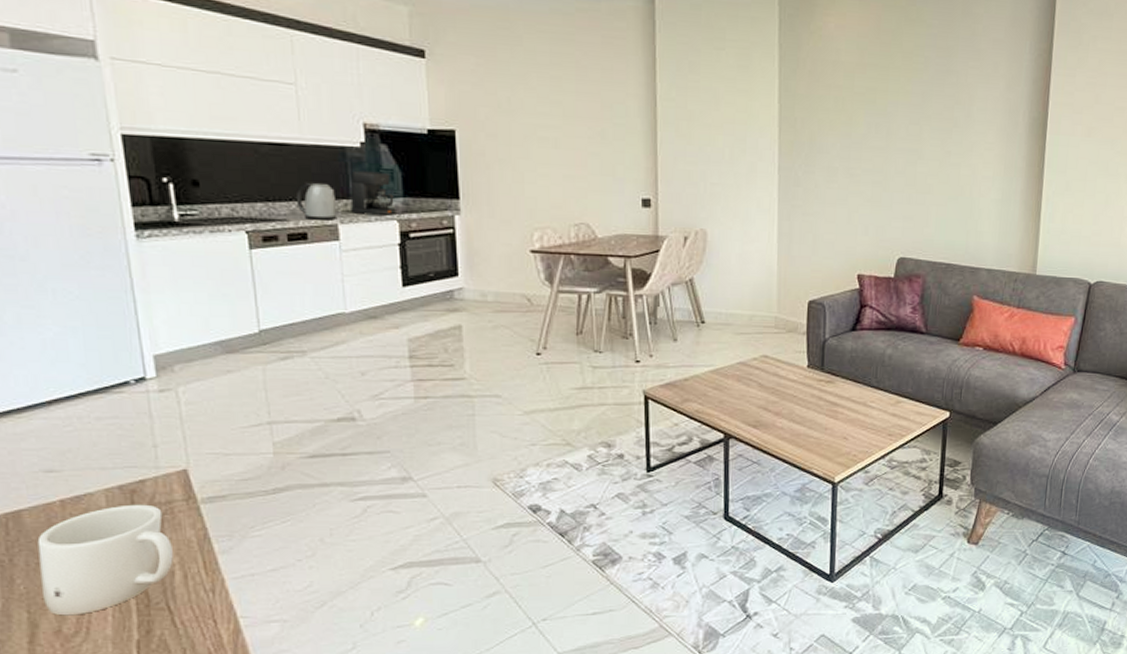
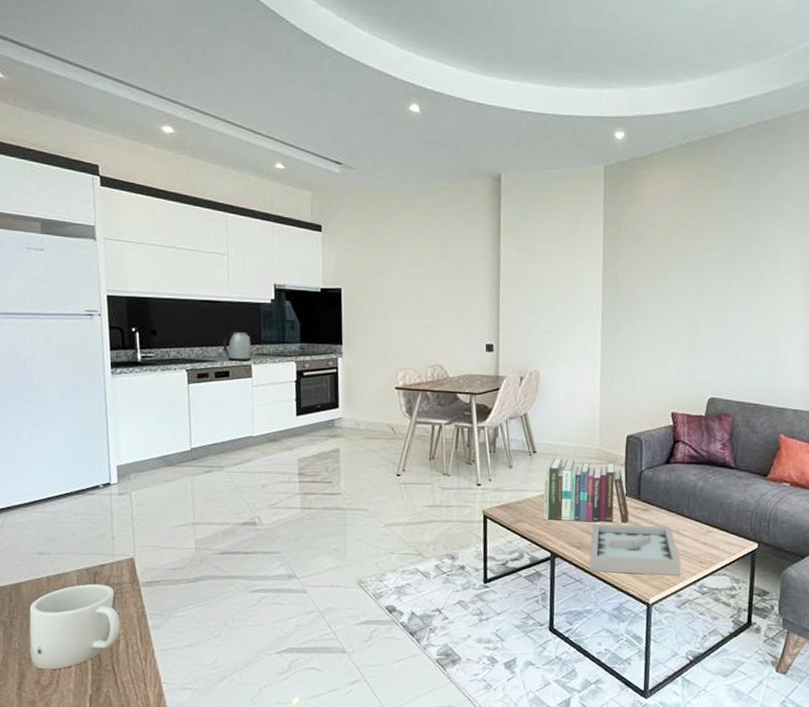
coffee maker: present [350,170,396,217] -> none [261,321,295,359]
books: none [714,328,812,399] -> present [543,458,629,523]
decorative tray: none [768,399,869,452] -> present [589,524,681,576]

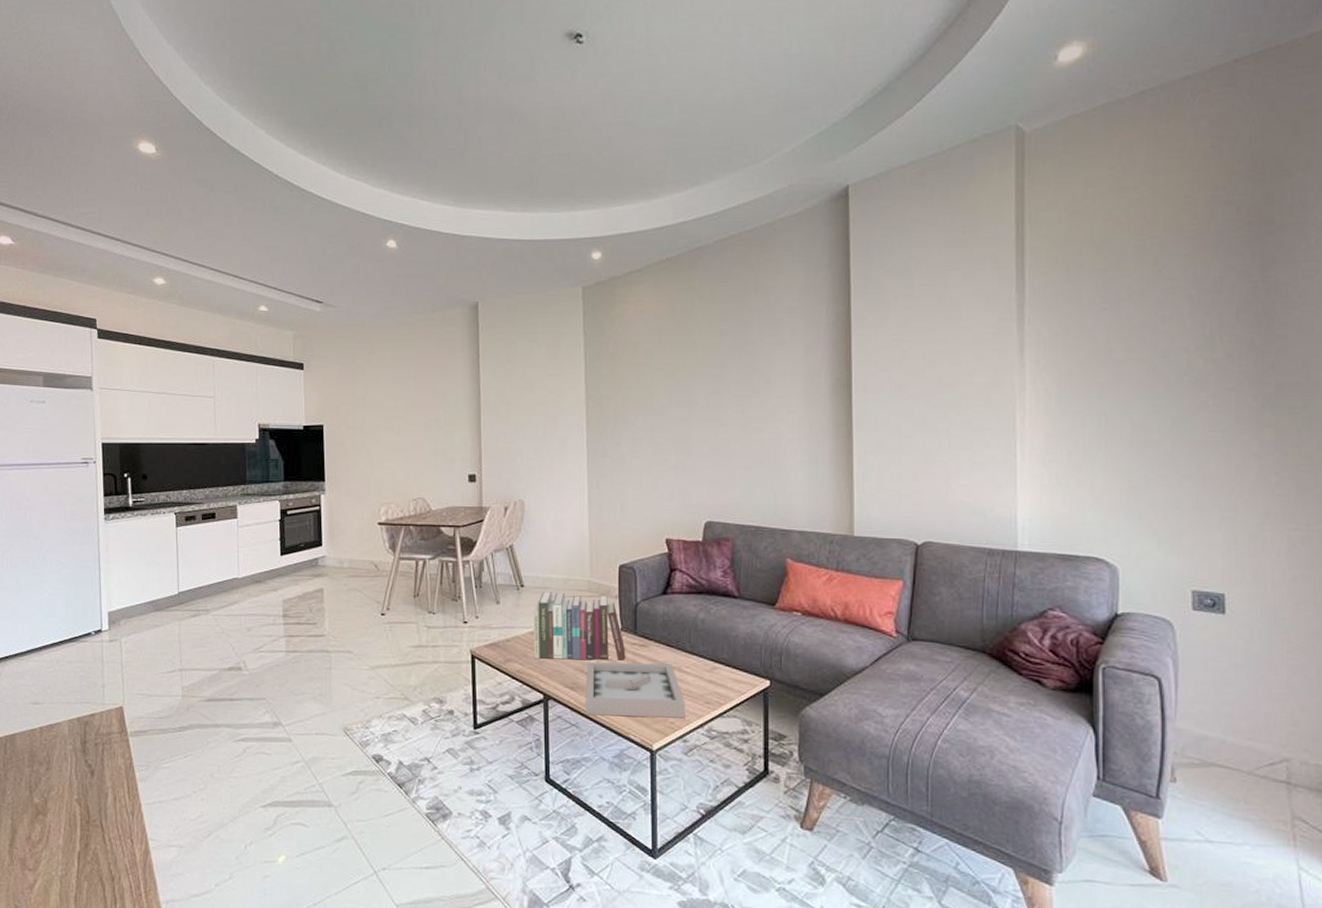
mug: present [29,583,119,670] -> none [21,734,108,826]
kettle: present [222,331,252,362] -> none [209,472,237,502]

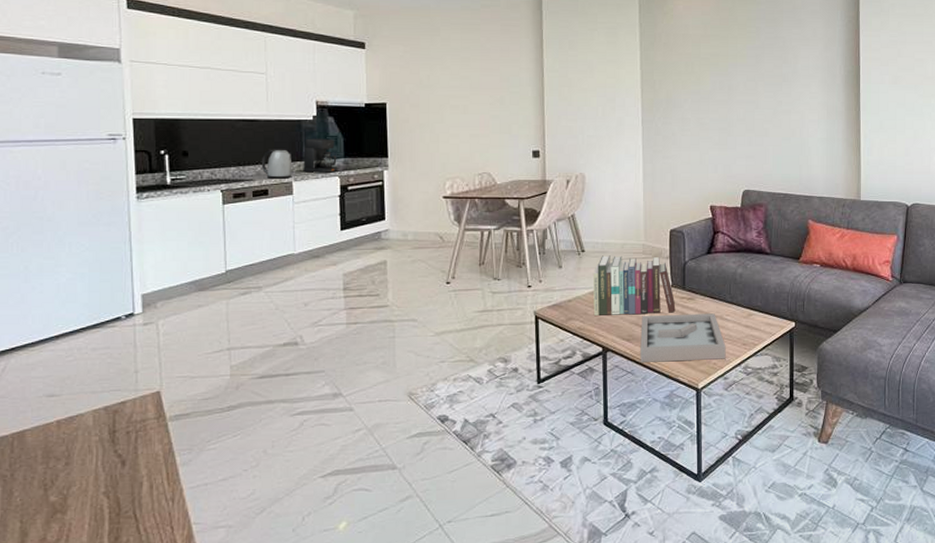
kettle: none [209,472,237,502] -> present [261,149,293,179]
coffee maker: none [246,461,278,498] -> present [303,138,338,174]

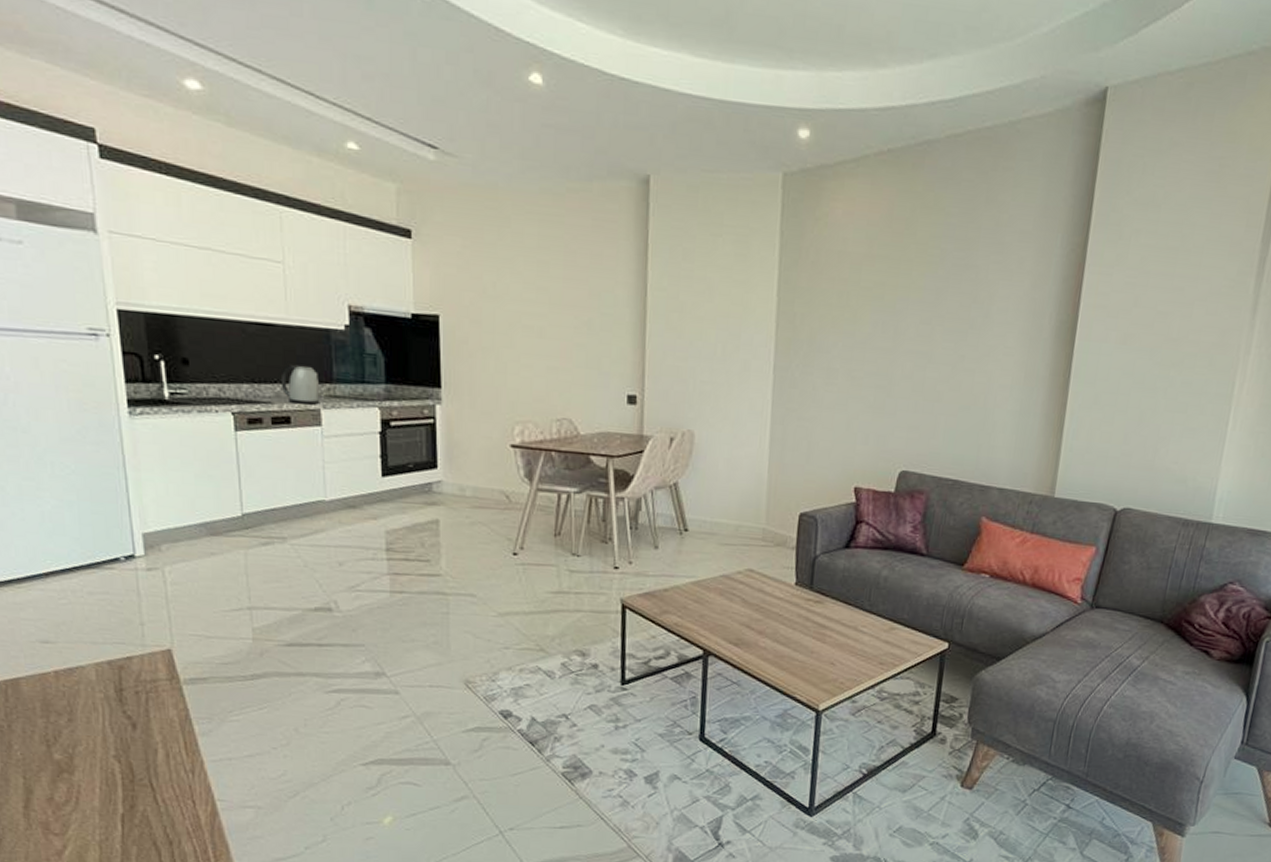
coffee maker: present [303,138,338,174] -> none [333,354,378,403]
books: present [592,255,676,317] -> none [694,538,799,617]
decorative tray: present [640,313,726,363] -> none [749,617,858,679]

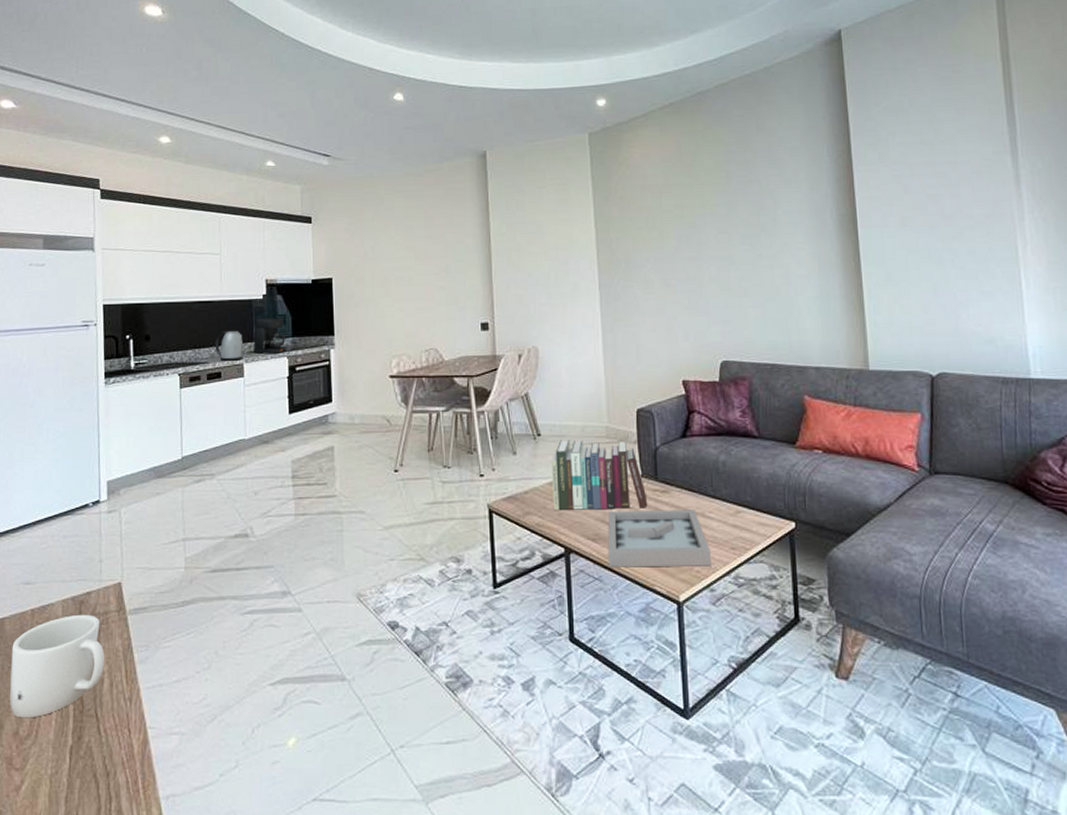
mug: none [33,680,157,785] -> present [9,614,104,718]
coffee maker: none [333,354,378,403] -> present [253,317,287,355]
books: none [694,538,799,617] -> present [550,440,648,511]
decorative tray: none [749,617,858,679] -> present [608,510,711,568]

